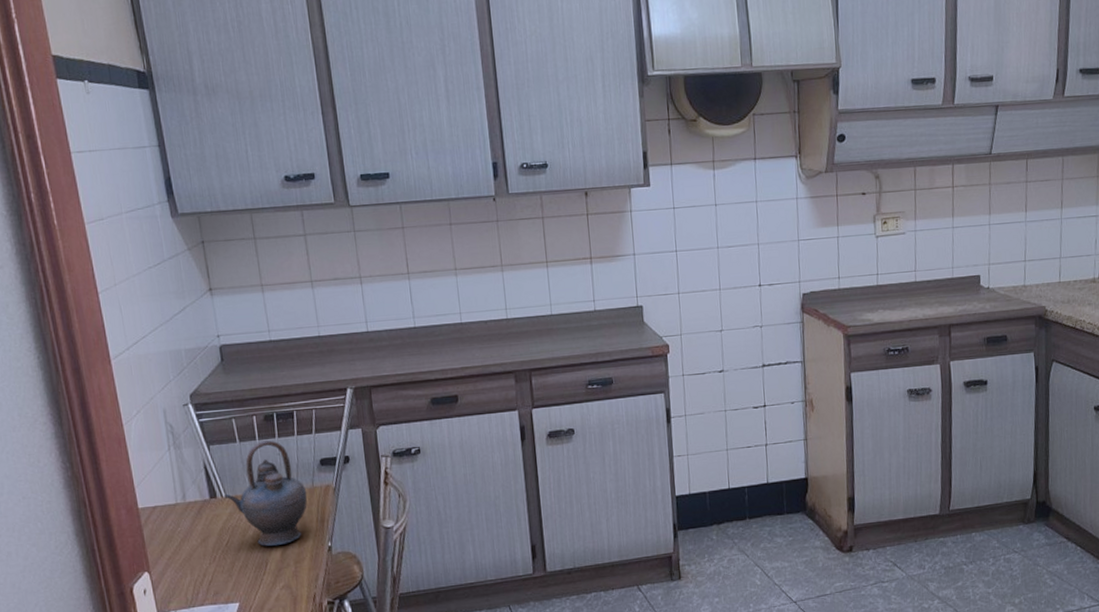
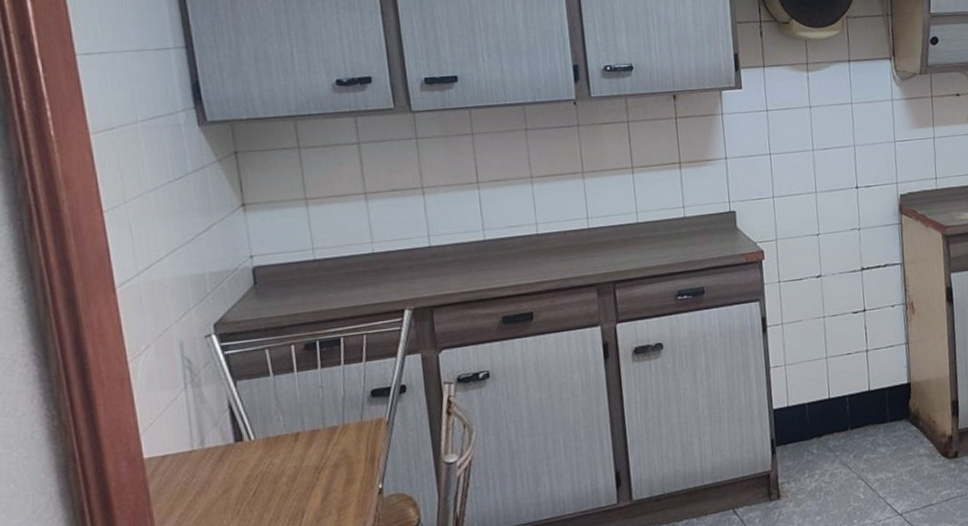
teapot: present [223,440,308,547] -> none [251,371,355,494]

